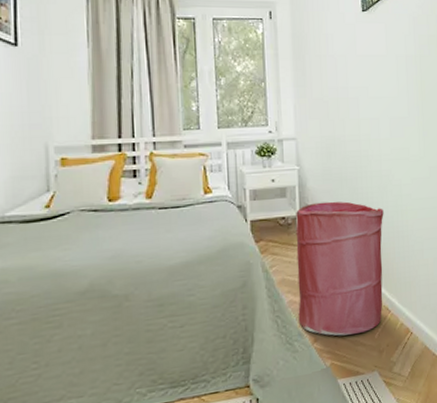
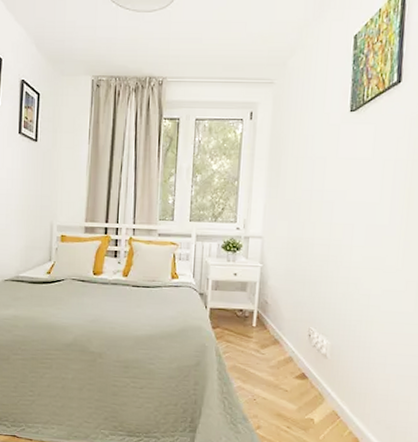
laundry hamper: present [295,201,384,336] -> none [244,300,346,431]

